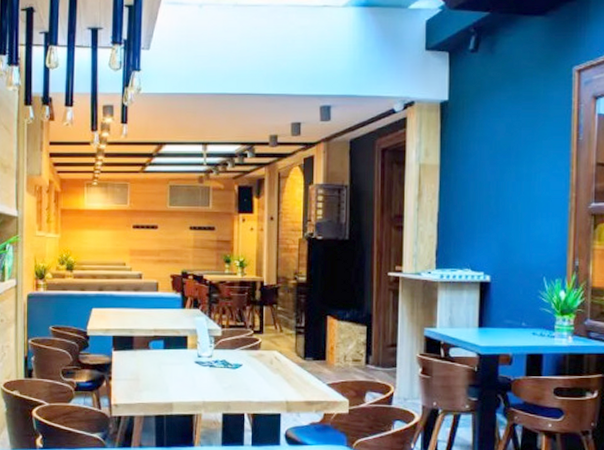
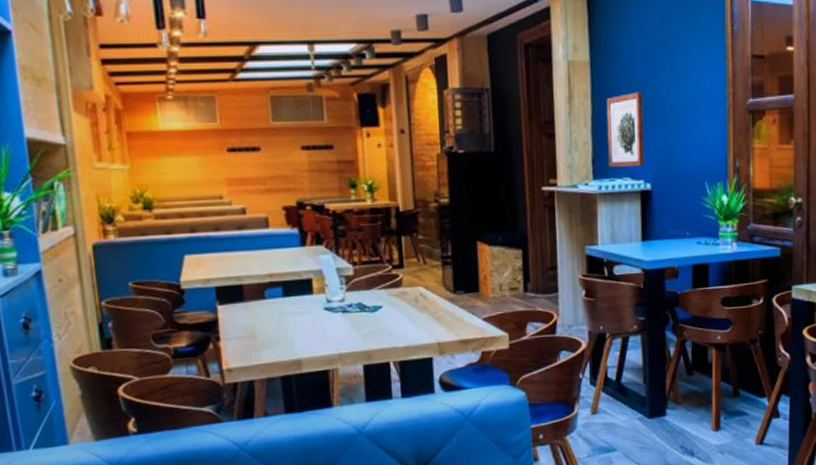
wall art: none [451,193,488,260] -> present [606,91,645,168]

